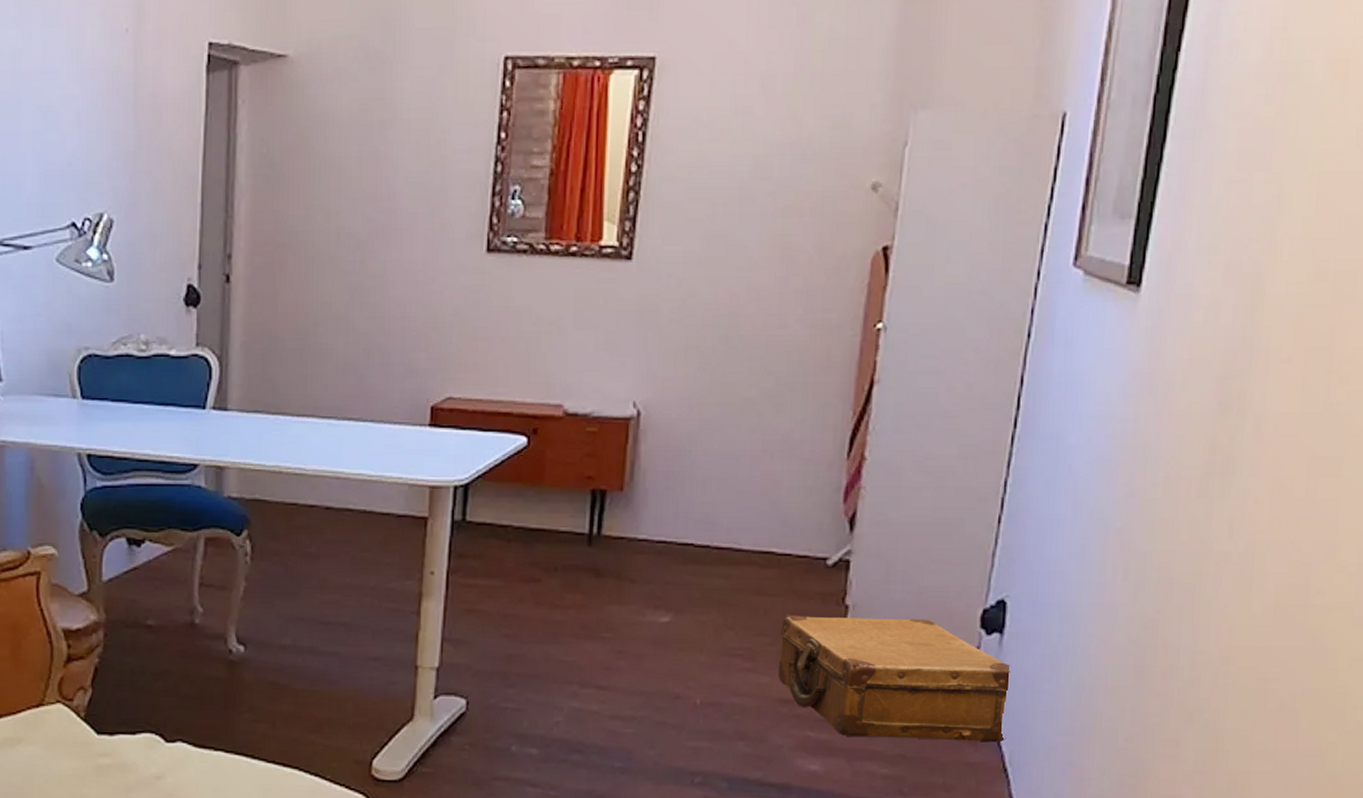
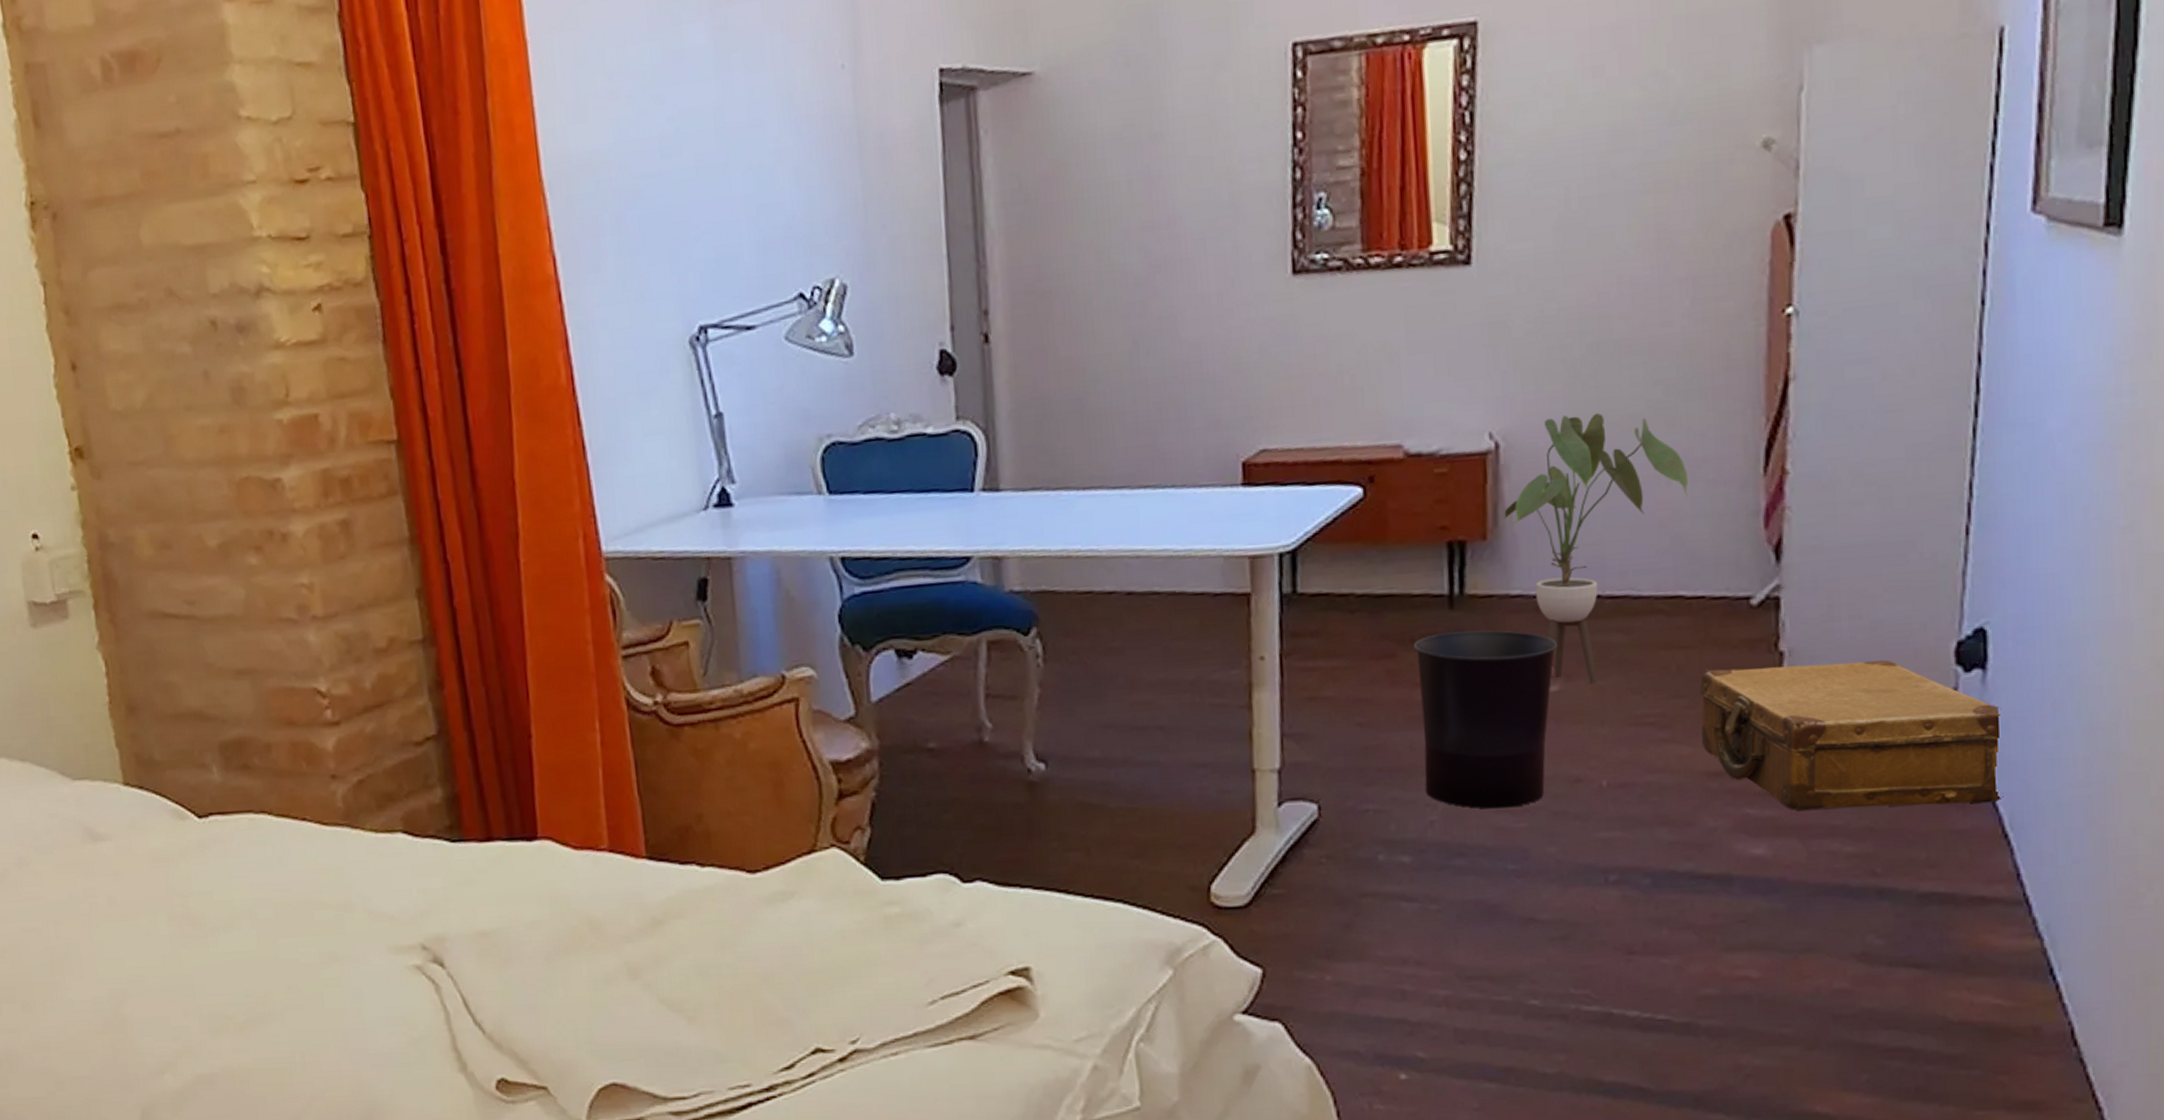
waste bin: none [555,565,672,715] -> present [1414,630,1558,809]
house plant: none [639,394,788,619] -> present [1504,412,1689,684]

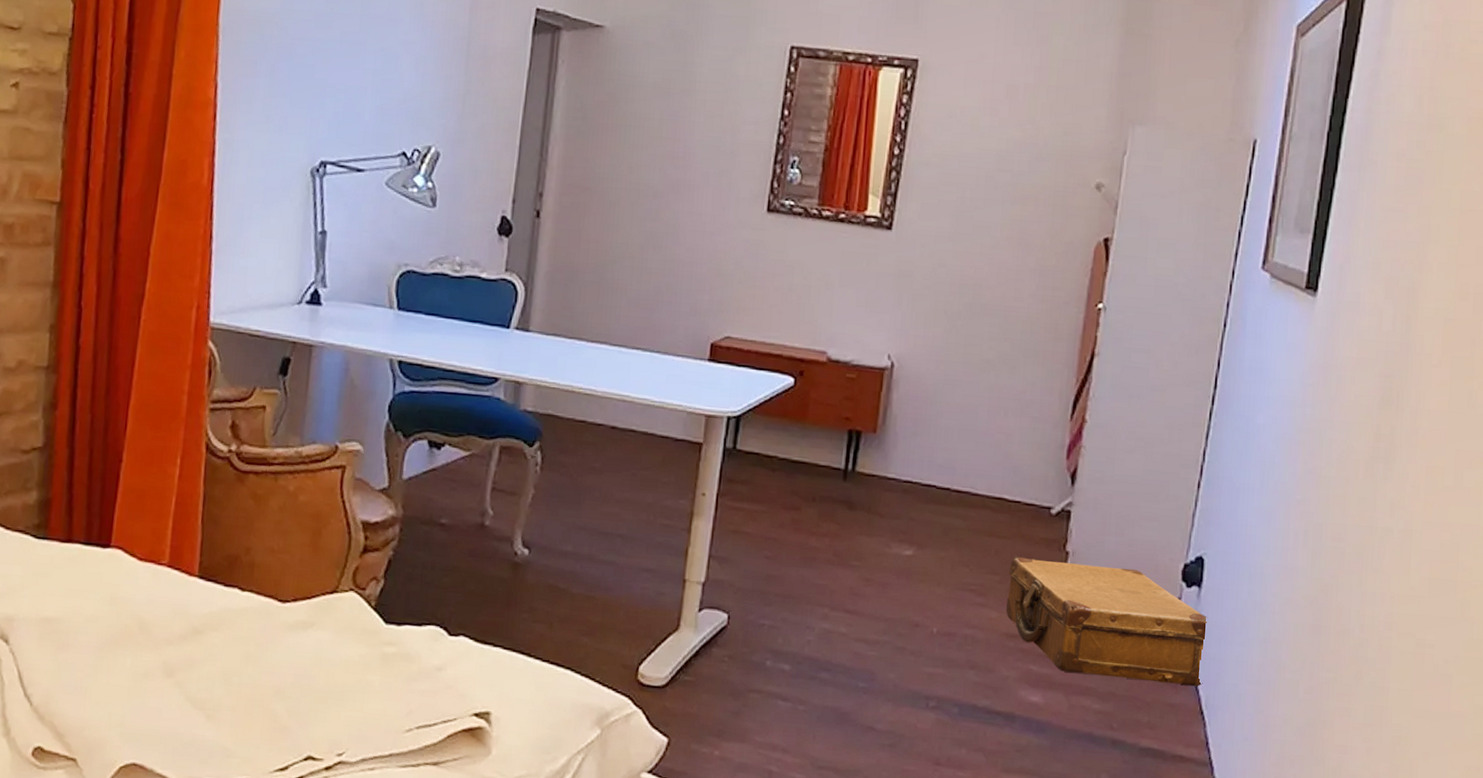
waste bin: present [1414,630,1558,809] -> none [807,497,916,639]
house plant: present [1504,412,1689,684] -> none [890,352,1020,554]

